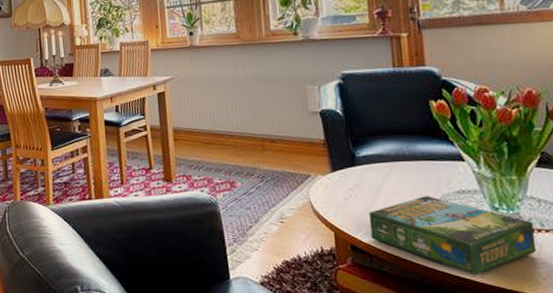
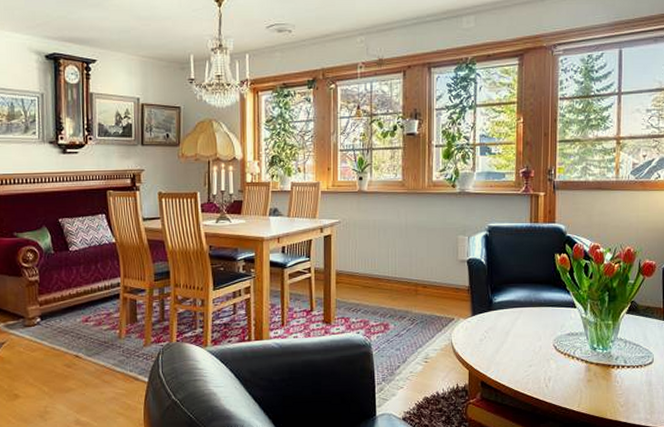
board game: present [369,196,537,276] -> none [498,338,620,406]

